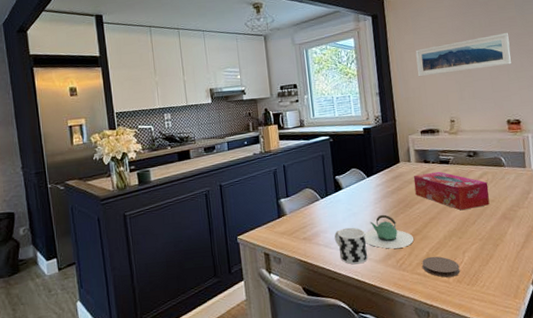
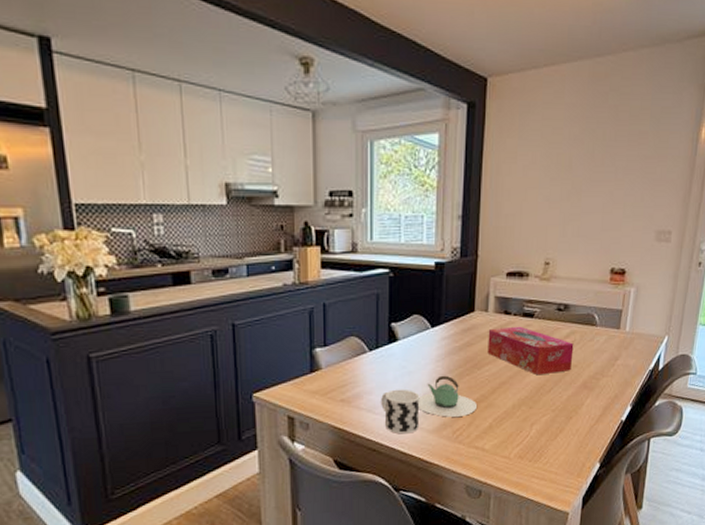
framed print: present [415,33,511,77] -> none [516,153,636,200]
coaster: present [422,256,460,278] -> none [482,427,524,453]

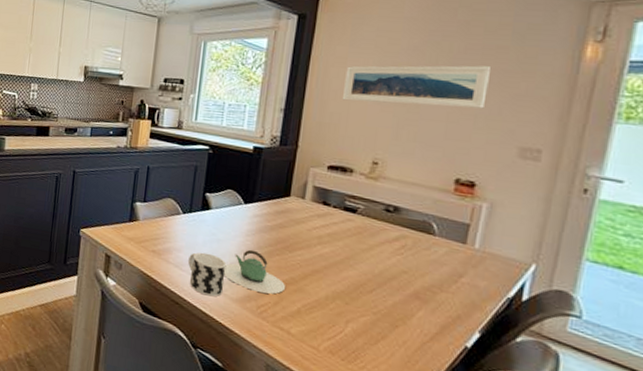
tissue box: present [487,326,574,376] -> none [301,215,404,276]
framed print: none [516,153,636,200] -> present [343,65,492,109]

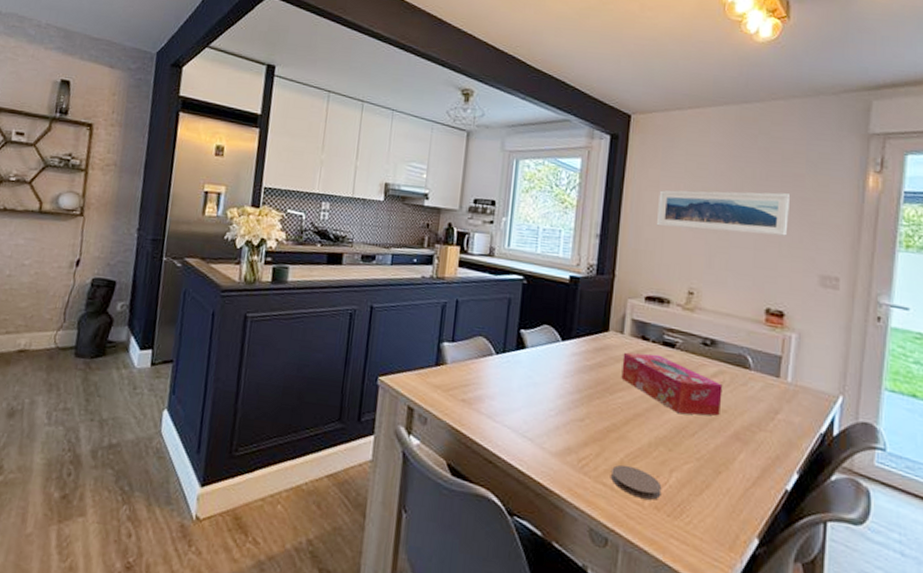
cup: present [188,252,227,297] -> none [502,399,544,452]
teapot: present [224,249,286,294] -> none [542,393,608,444]
coaster: none [288,313,337,346] -> present [611,464,662,500]
tissue box: none [301,215,404,276] -> present [621,352,723,416]

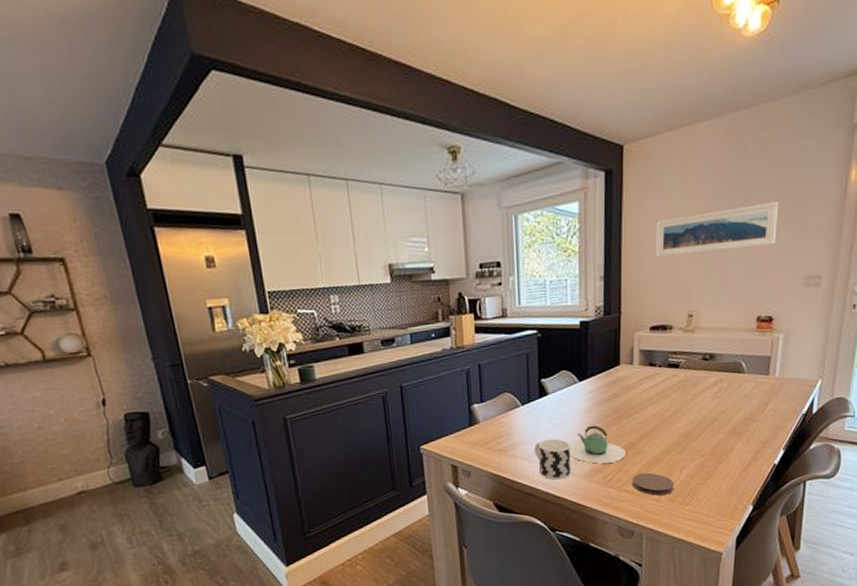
cup: none [502,399,544,452] -> present [535,438,572,480]
teapot: none [542,393,608,444] -> present [569,425,627,464]
tissue box: present [621,352,723,416] -> none [634,376,721,423]

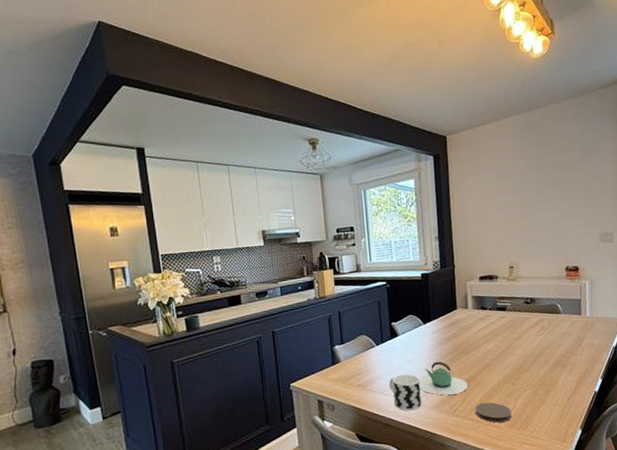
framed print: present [656,202,779,258] -> none [477,177,573,221]

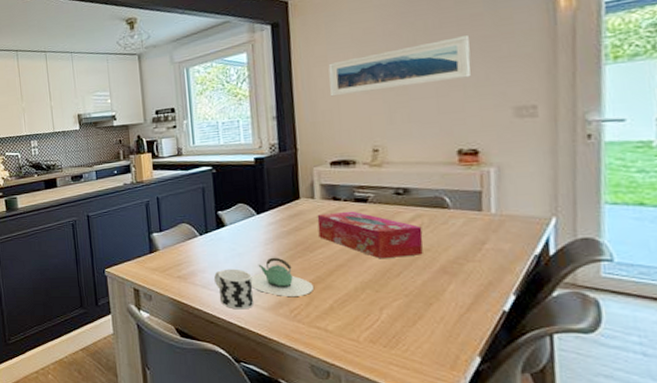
tissue box: none [470,318,544,357] -> present [317,211,424,259]
coaster: present [475,402,512,423] -> none [323,309,375,335]
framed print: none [477,177,573,221] -> present [328,35,471,97]

